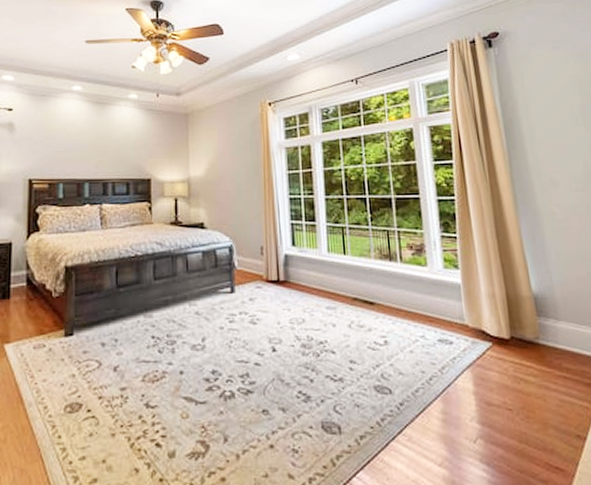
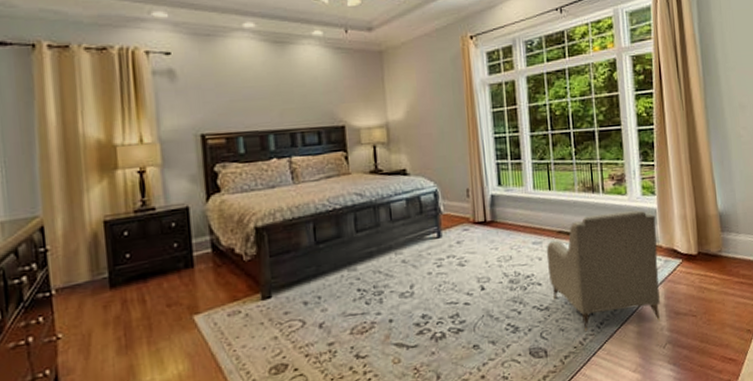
armchair: none [340,283,469,412] -> present [546,210,660,332]

